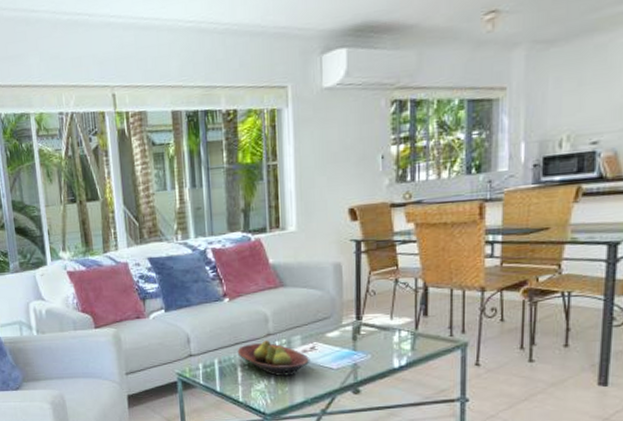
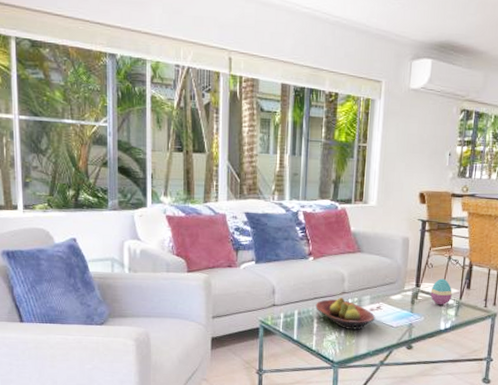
decorative egg: none [376,306,404,339] -> present [430,278,452,306]

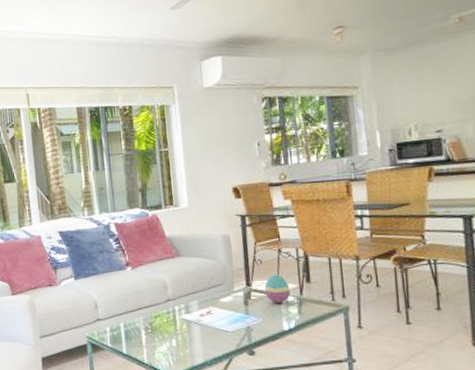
fruit bowl: present [315,298,376,331] -> none [140,305,208,339]

